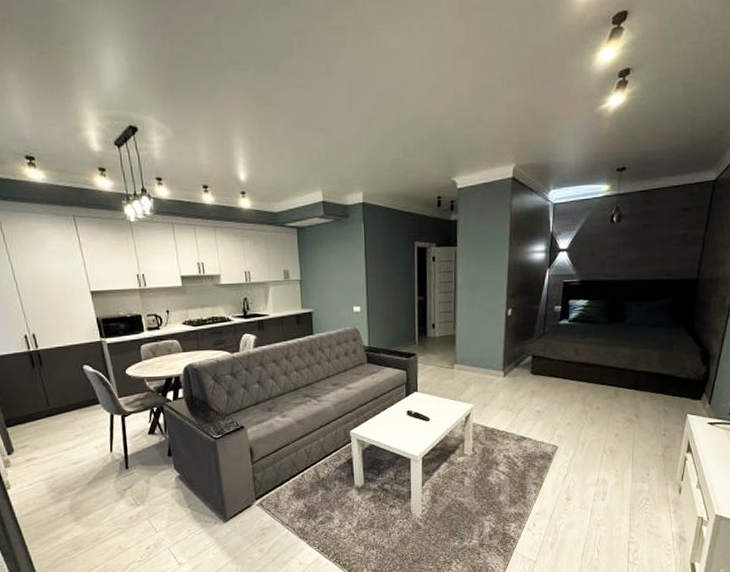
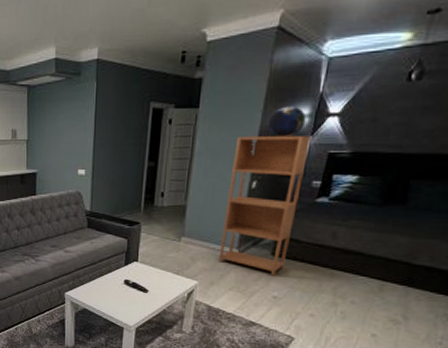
bookcase: none [488,268,549,392] -> present [218,136,312,276]
globe: none [515,243,543,271] -> present [268,106,307,138]

